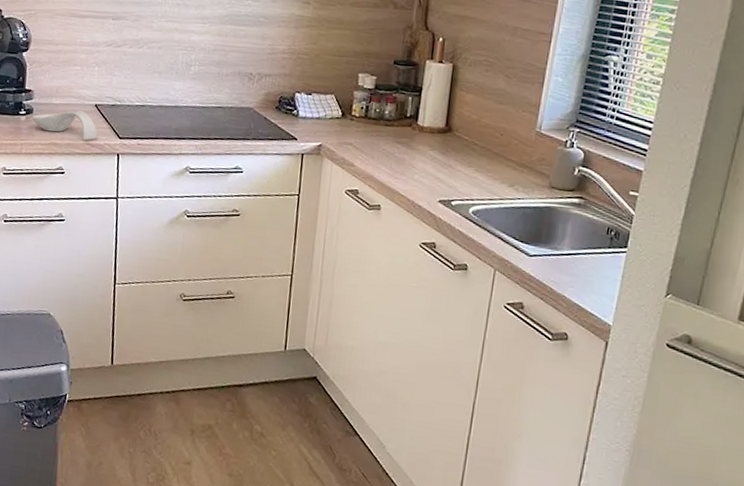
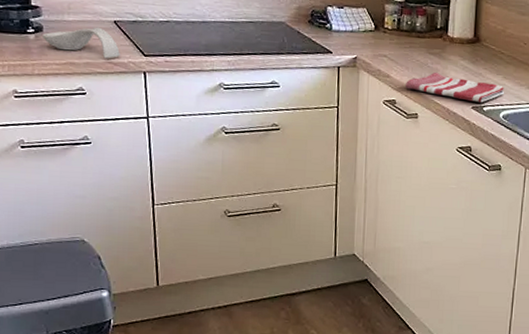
dish towel: none [370,162,476,196] -> present [406,72,505,102]

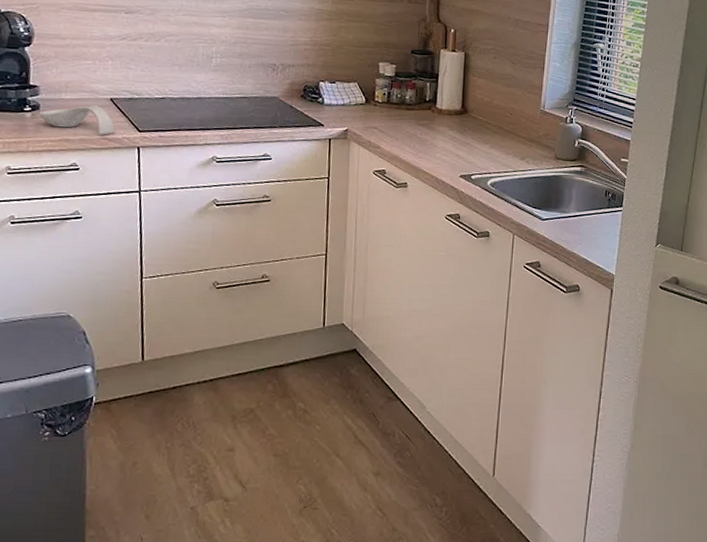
dish towel: present [406,72,505,102] -> none [395,142,492,171]

